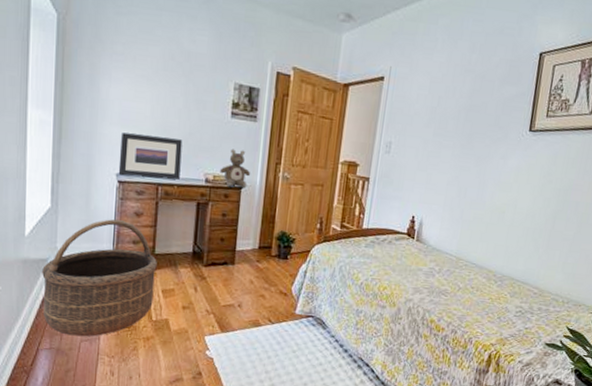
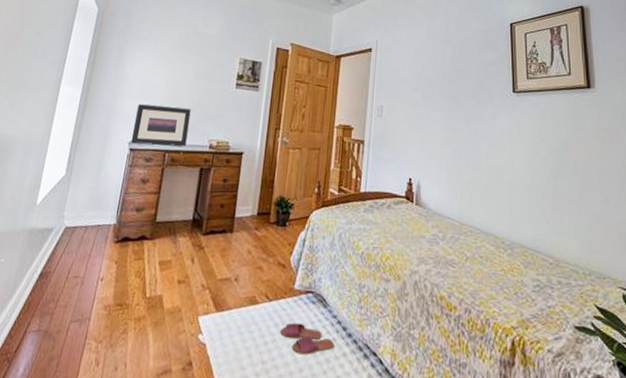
basket: present [42,219,157,337] -> none [38,186,158,317]
stuffed bear: present [219,148,251,189] -> none [223,116,252,154]
slippers: none [282,341,332,366] -> present [280,322,334,355]

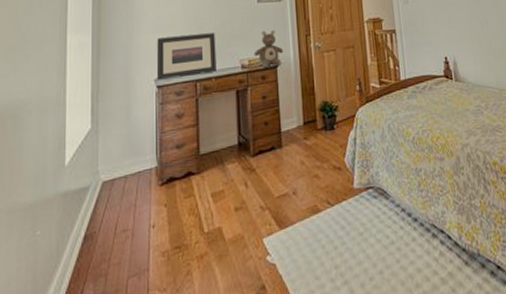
stuffed bear: none [223,116,252,154] -> present [254,29,284,68]
slippers: present [280,322,334,355] -> none [348,220,403,251]

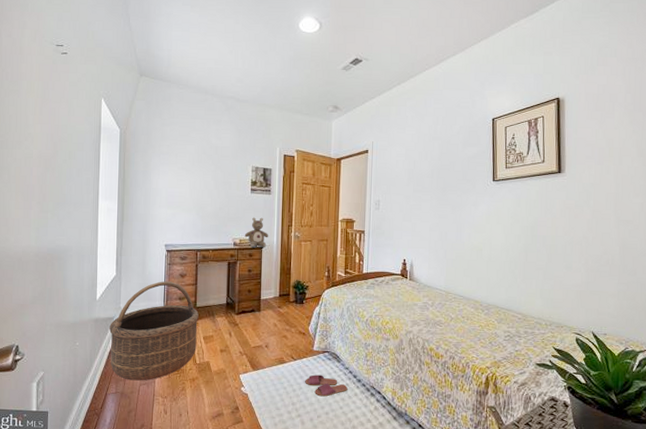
basket: none [83,126,203,274] -> present [109,281,199,381]
picture frame: present [156,33,217,80] -> none [166,212,215,246]
slippers: none [348,220,403,251] -> present [305,374,348,397]

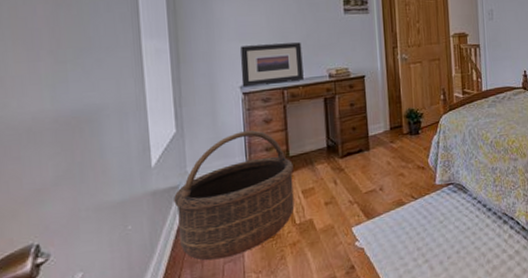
picture frame: none [166,212,215,246] -> present [240,42,304,87]
stuffed bear: present [244,217,269,248] -> none [341,41,371,78]
slippers: present [305,374,348,397] -> none [430,210,478,235]

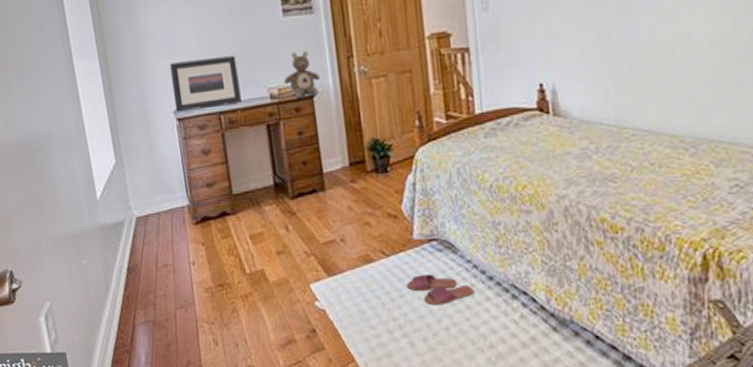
basket: present [174,130,295,261] -> none [121,163,243,304]
stuffed bear: none [341,41,371,78] -> present [283,50,321,98]
slippers: none [430,210,478,235] -> present [407,274,474,306]

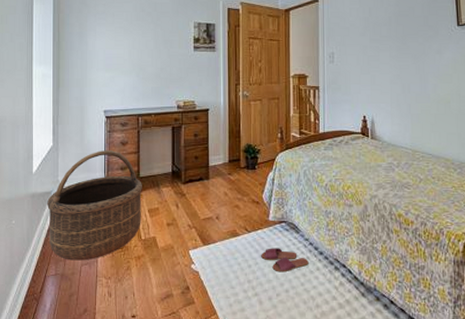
basket: none [121,163,243,304] -> present [47,150,142,261]
picture frame: present [170,56,242,112] -> none [105,75,156,112]
stuffed bear: present [283,50,321,98] -> none [188,77,215,110]

